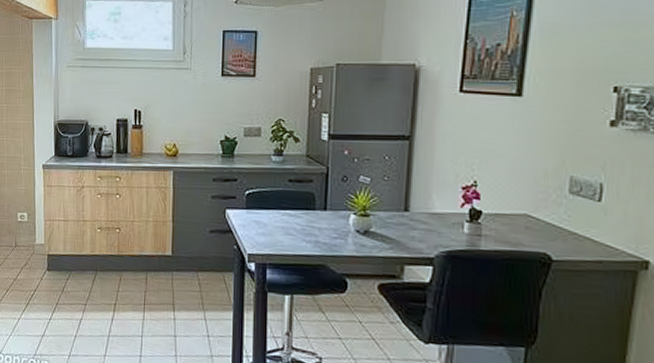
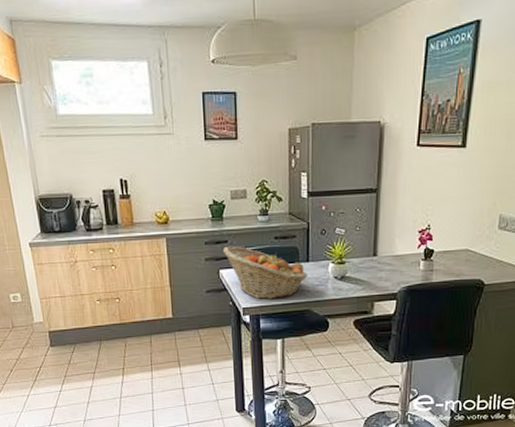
fruit basket: none [231,185,325,249] -> present [222,246,308,300]

